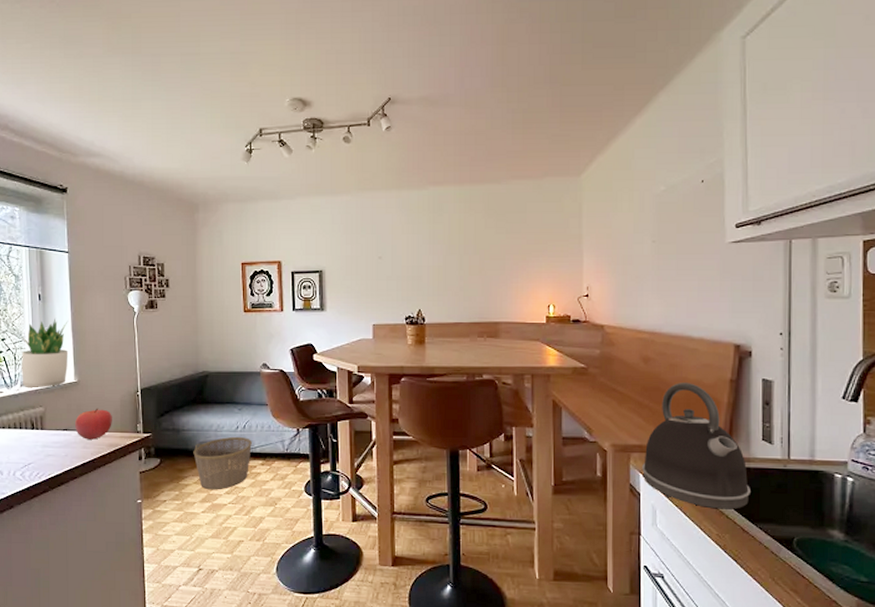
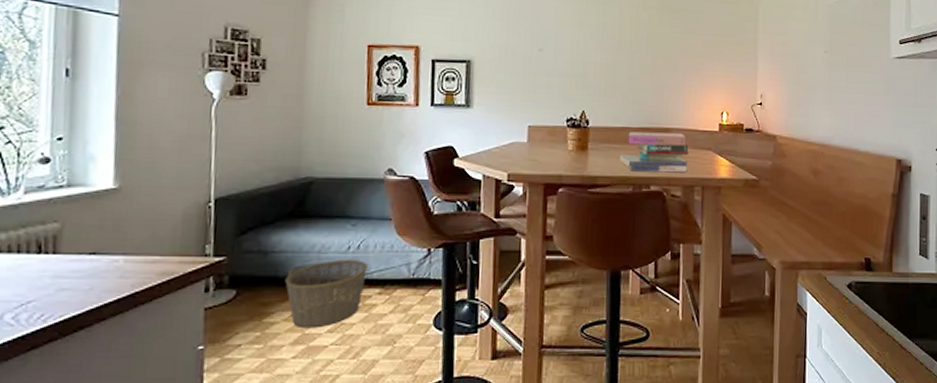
planter: present [21,319,69,388] -> none [27,102,111,197]
fruit: present [75,408,112,440] -> none [109,223,169,266]
books: none [454,326,518,363] -> present [620,131,689,173]
kettle: present [641,383,752,510] -> none [808,197,909,326]

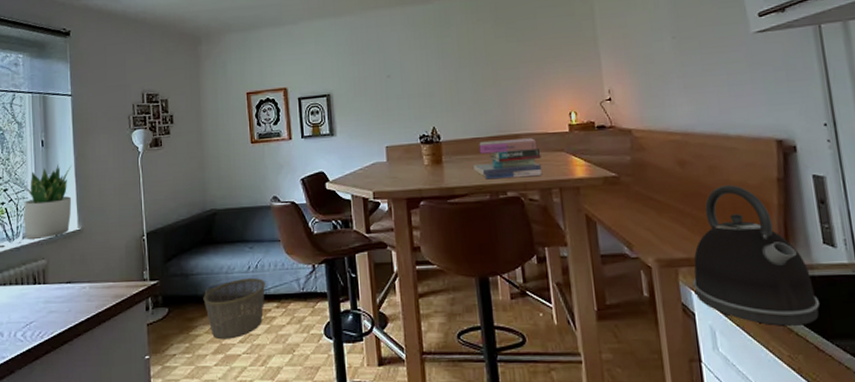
planter: none [27,102,111,197] -> present [24,165,72,240]
kettle: none [808,197,909,326] -> present [692,185,821,326]

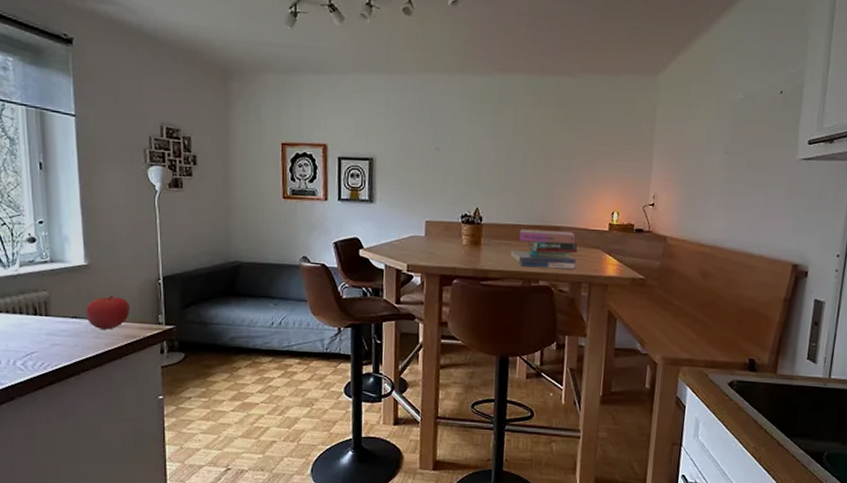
planter: present [24,165,72,240] -> none [19,192,77,270]
fruit: none [79,256,117,292] -> present [86,295,129,330]
basket: present [203,277,265,340] -> none [222,333,288,389]
kettle: present [692,185,821,326] -> none [689,299,791,424]

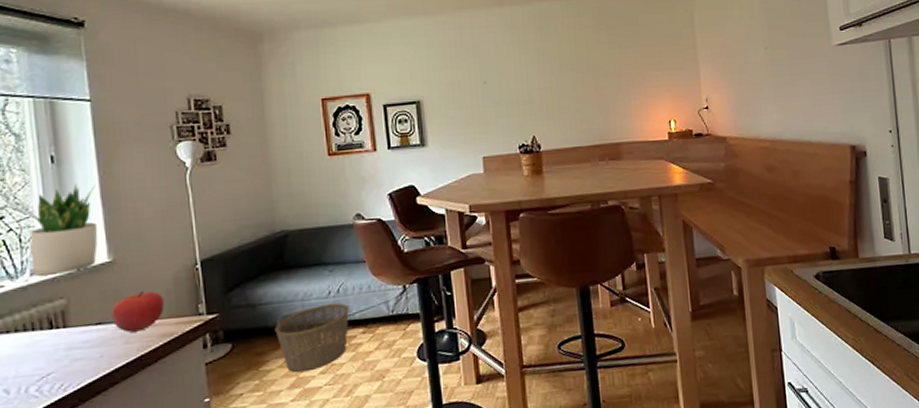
planter: none [19,192,77,270] -> present [28,185,98,277]
basket: none [222,333,288,389] -> present [275,303,349,373]
books: present [511,229,578,270] -> none [575,146,642,189]

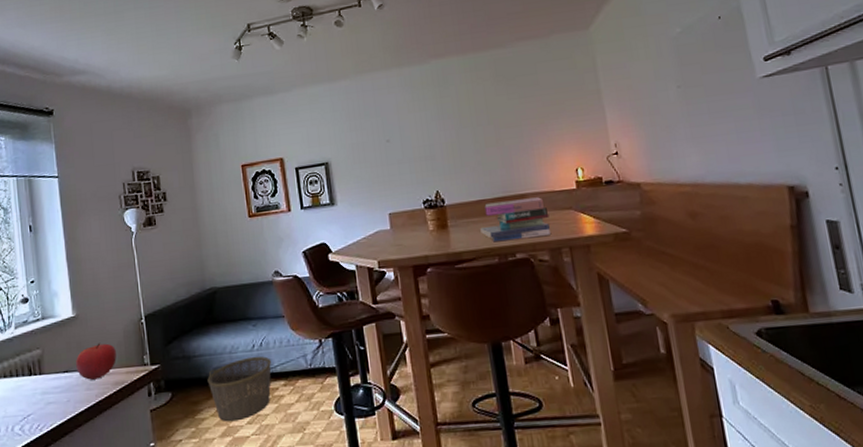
planter: present [28,185,98,277] -> none [13,250,65,330]
books: none [575,146,642,189] -> present [480,197,550,243]

